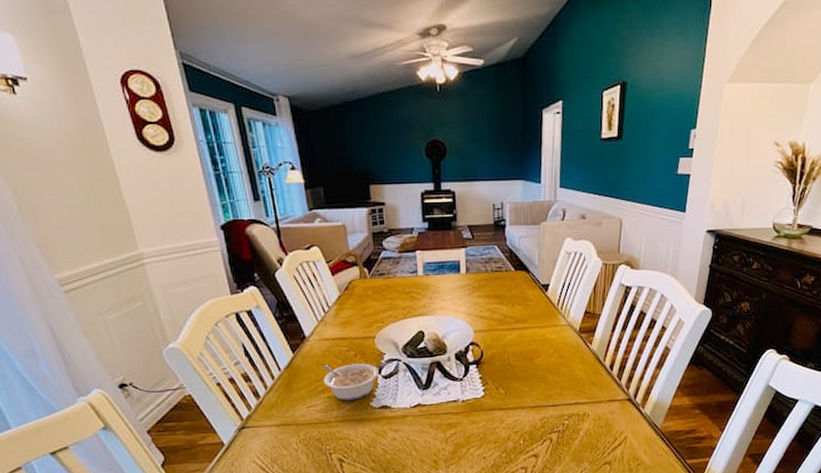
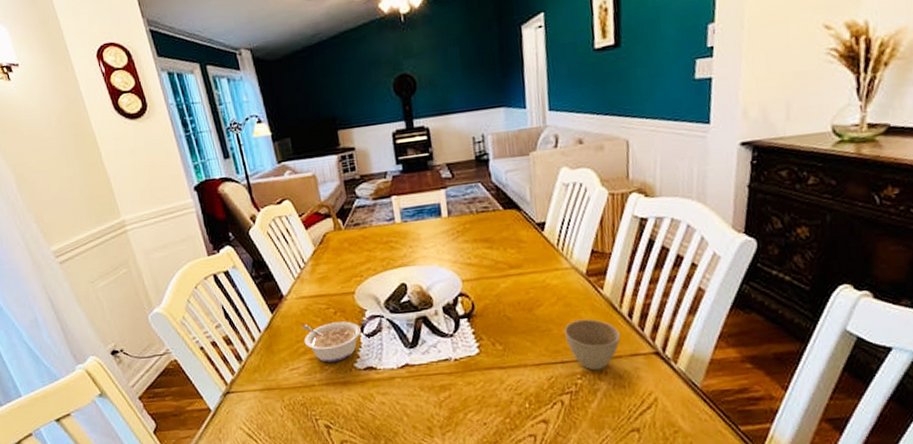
cup: none [558,369,602,413] -> present [564,318,621,371]

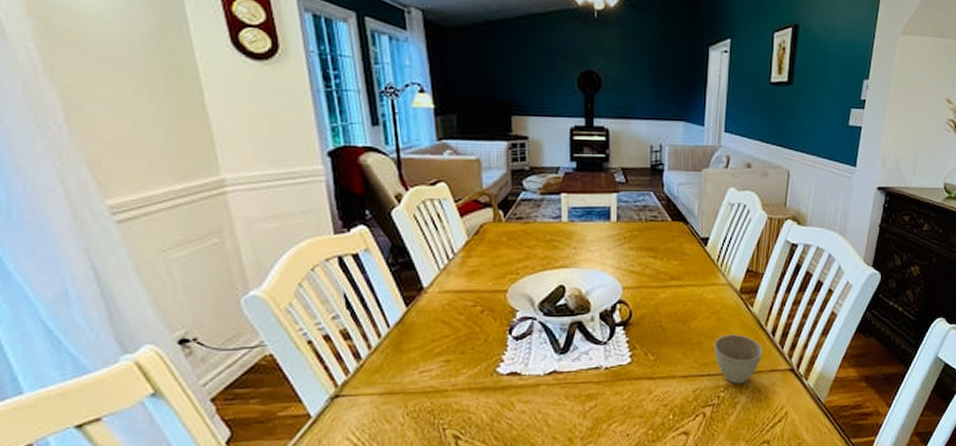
legume: present [302,321,361,363] -> none [441,321,509,365]

